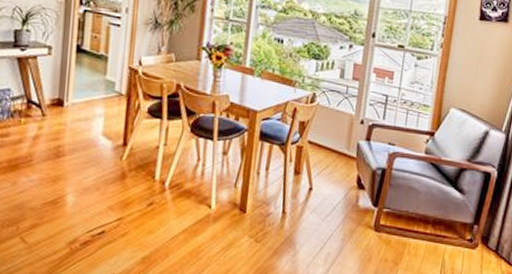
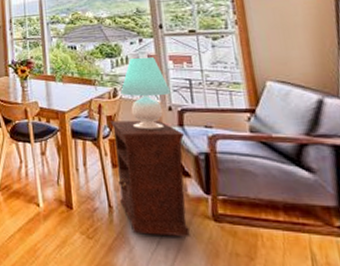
nightstand: none [295,127,370,243] -> present [111,120,190,236]
table lamp: none [319,63,367,141] -> present [120,57,171,130]

